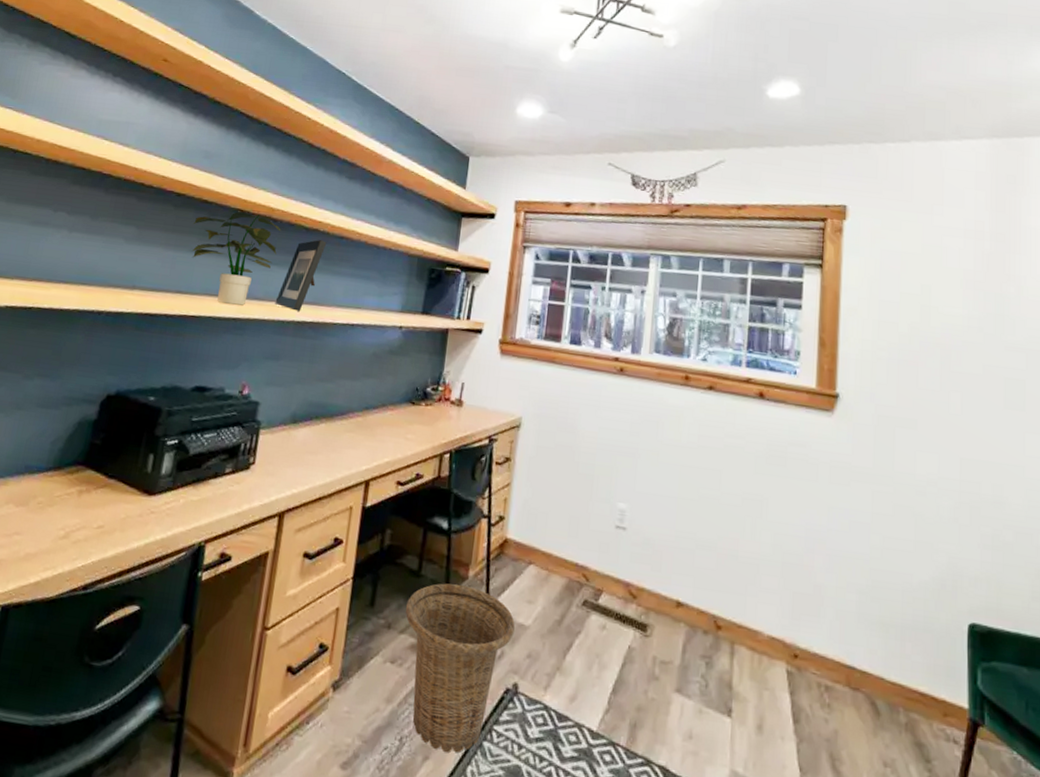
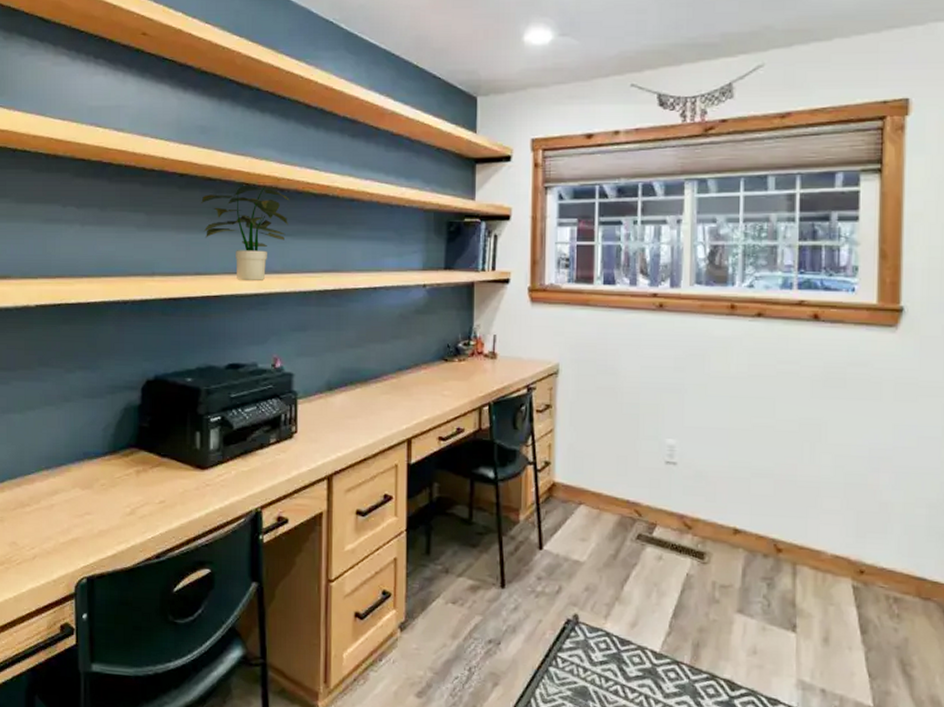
picture frame: present [275,240,327,312] -> none [294,205,338,280]
basket: present [405,583,515,753] -> none [460,528,570,679]

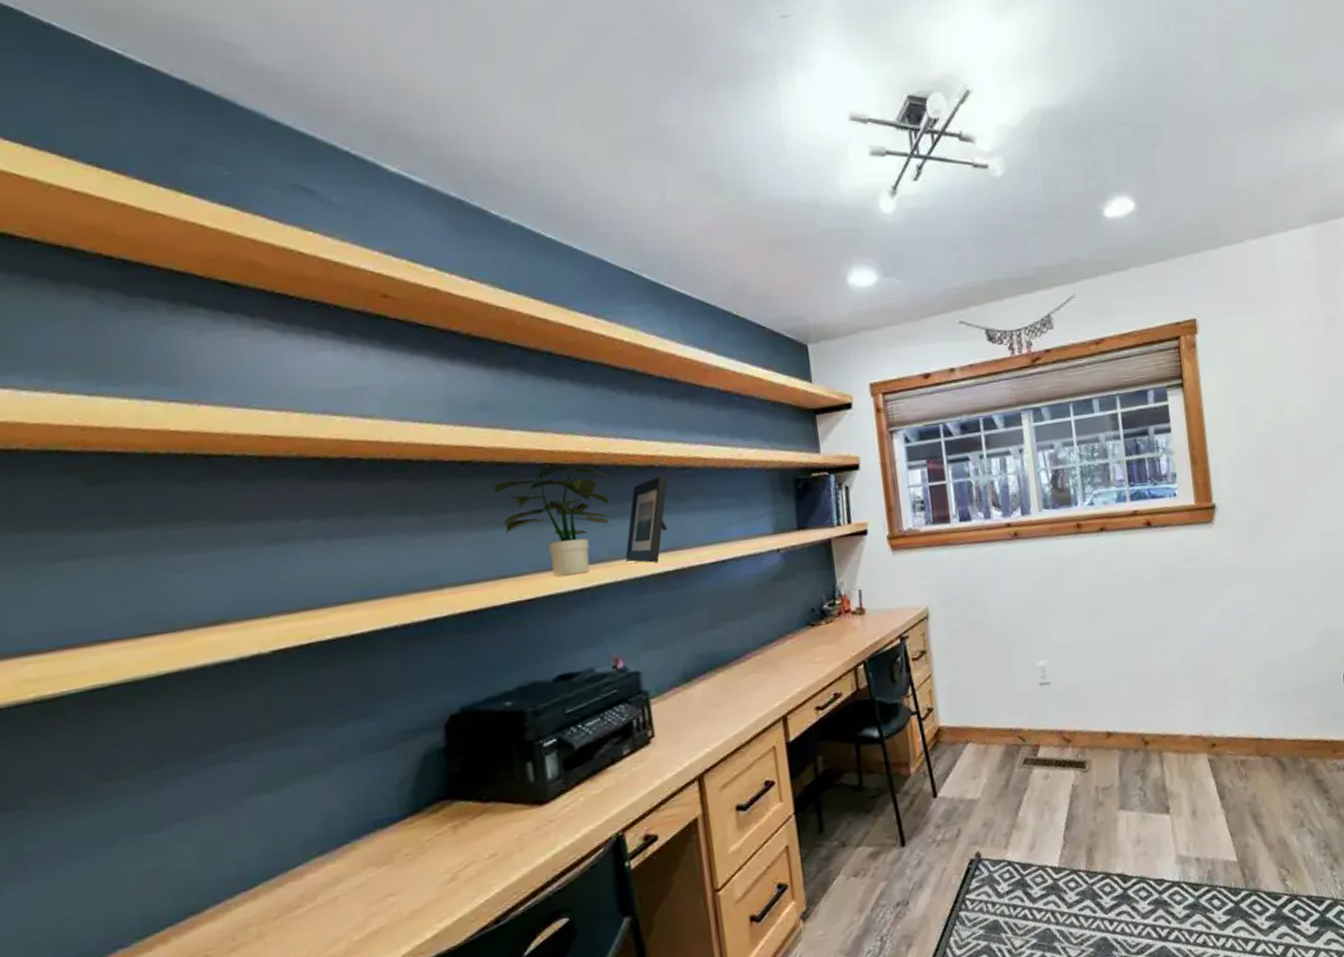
picture frame: none [294,205,338,280] -> present [625,476,668,563]

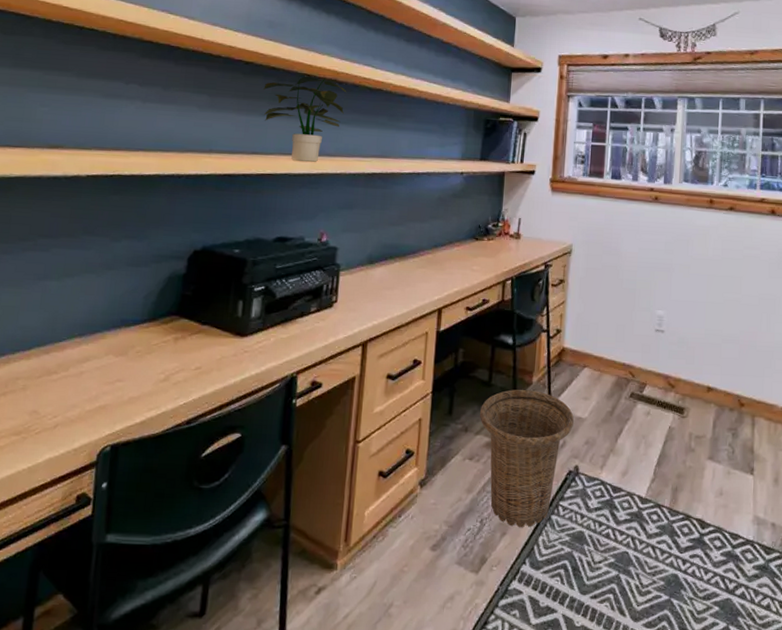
picture frame: present [625,476,668,563] -> none [345,99,390,164]
basket: none [855,782,966,935] -> present [479,389,574,527]

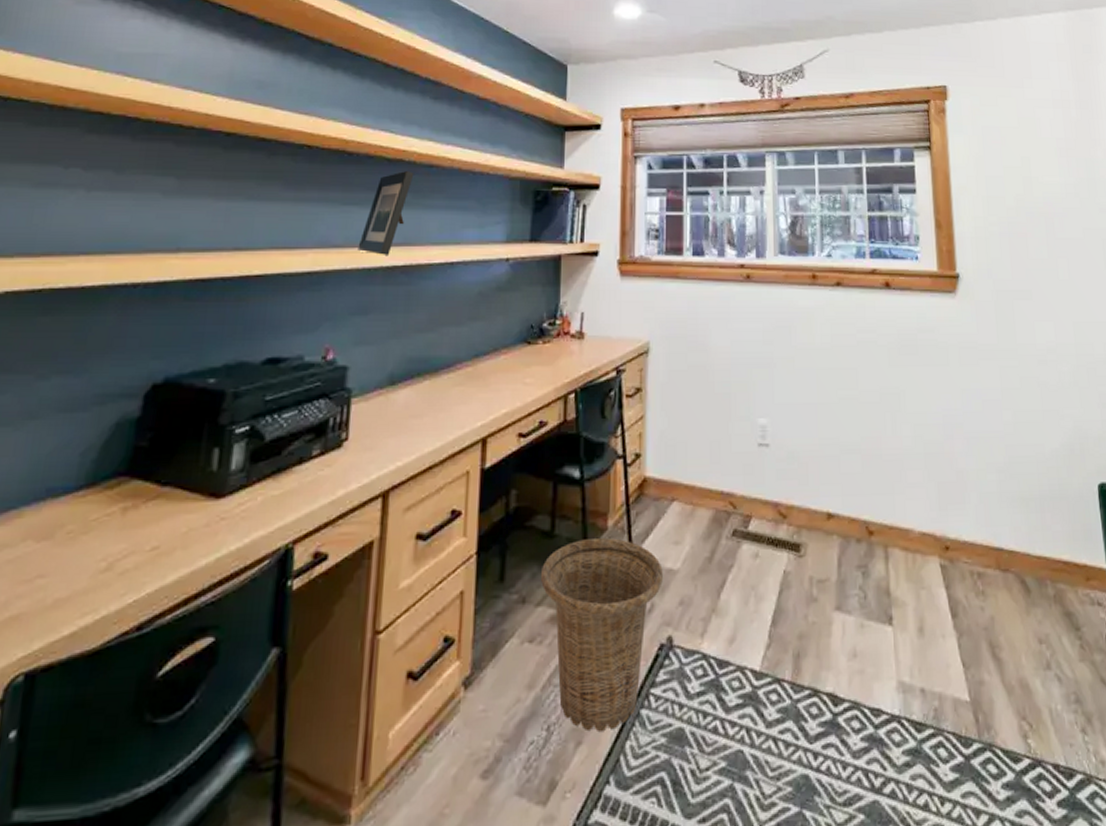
potted plant: present [262,76,347,163] -> none [248,148,359,258]
picture frame: none [345,99,390,164] -> present [357,171,414,255]

